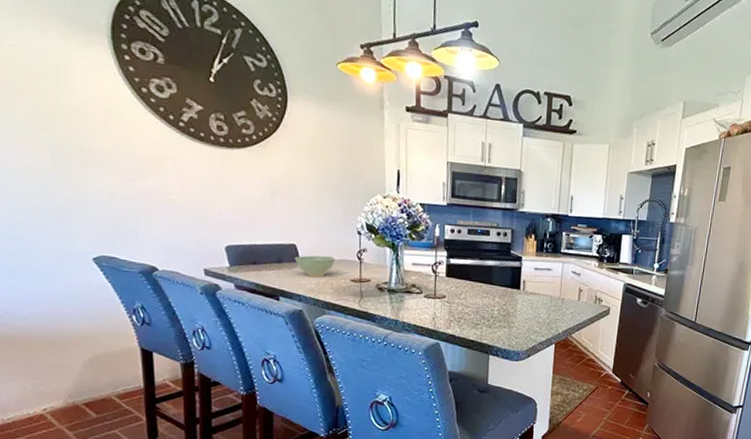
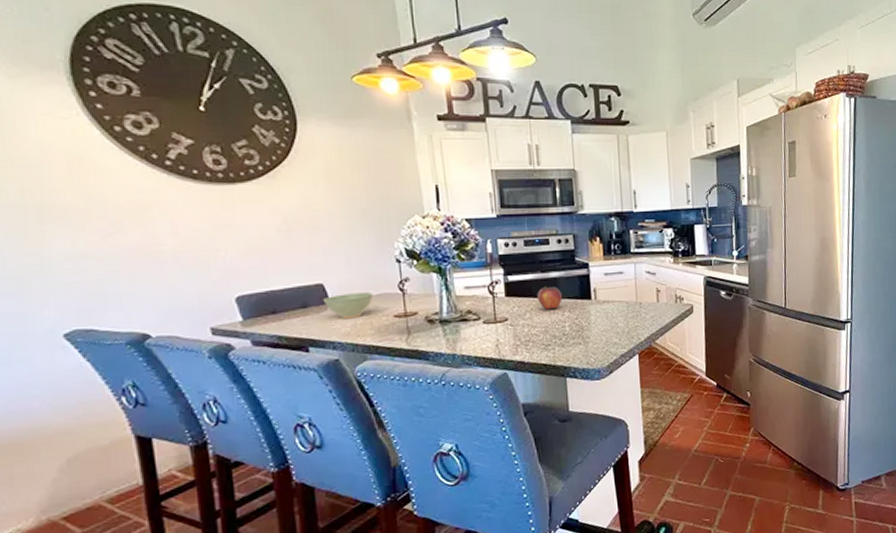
fruit: none [473,272,496,294] -> present [537,286,563,310]

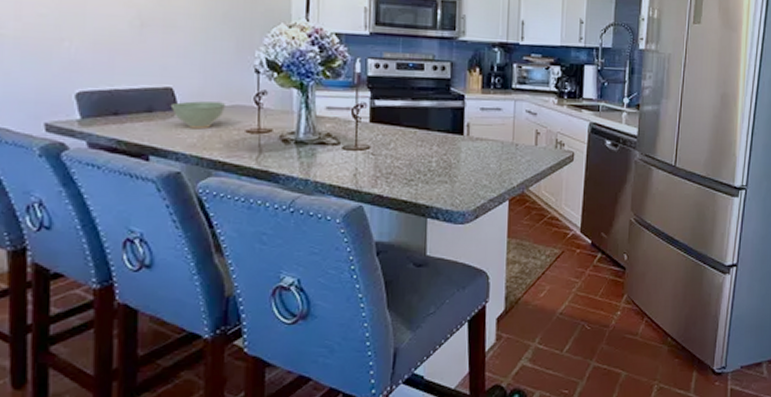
fruit: present [537,286,563,310] -> none [404,115,433,142]

